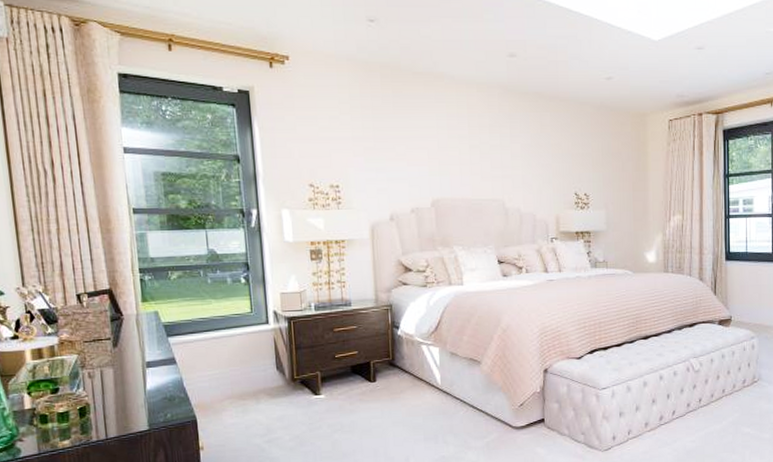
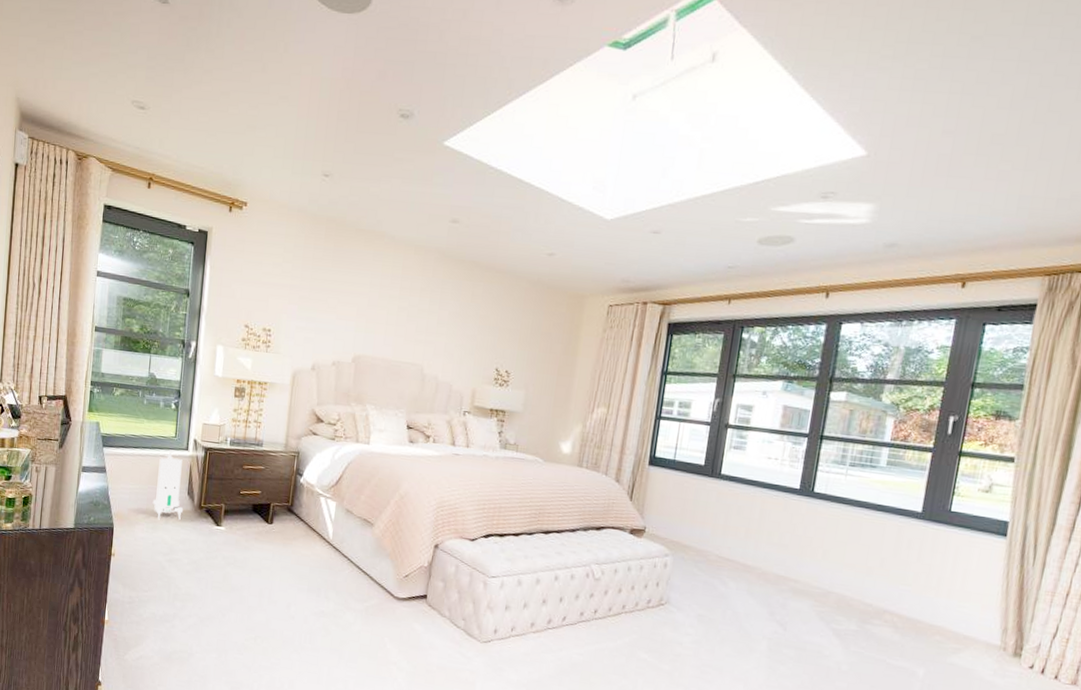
toy robot: none [237,328,275,402] -> present [152,452,184,521]

